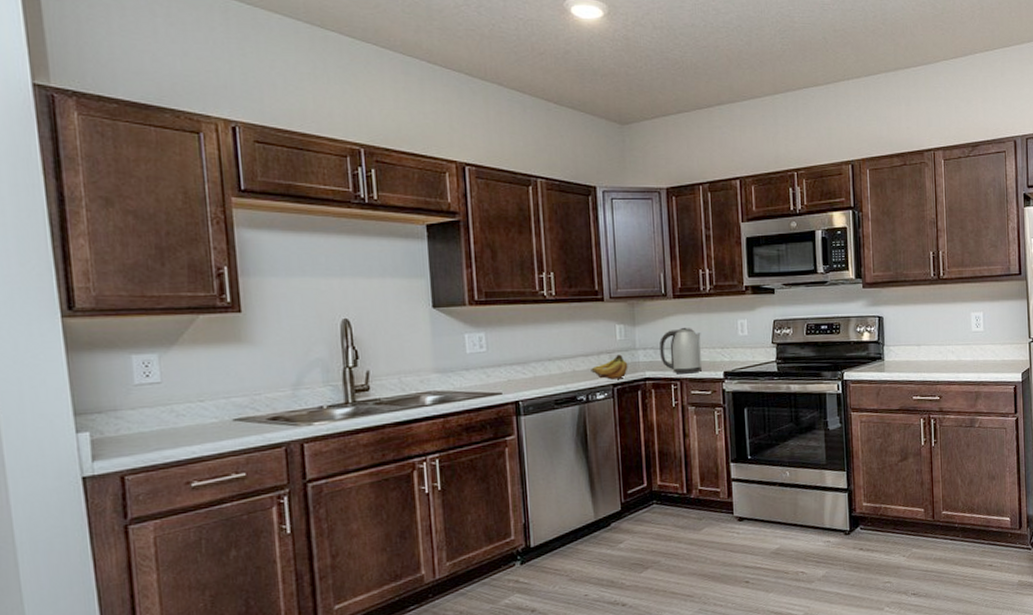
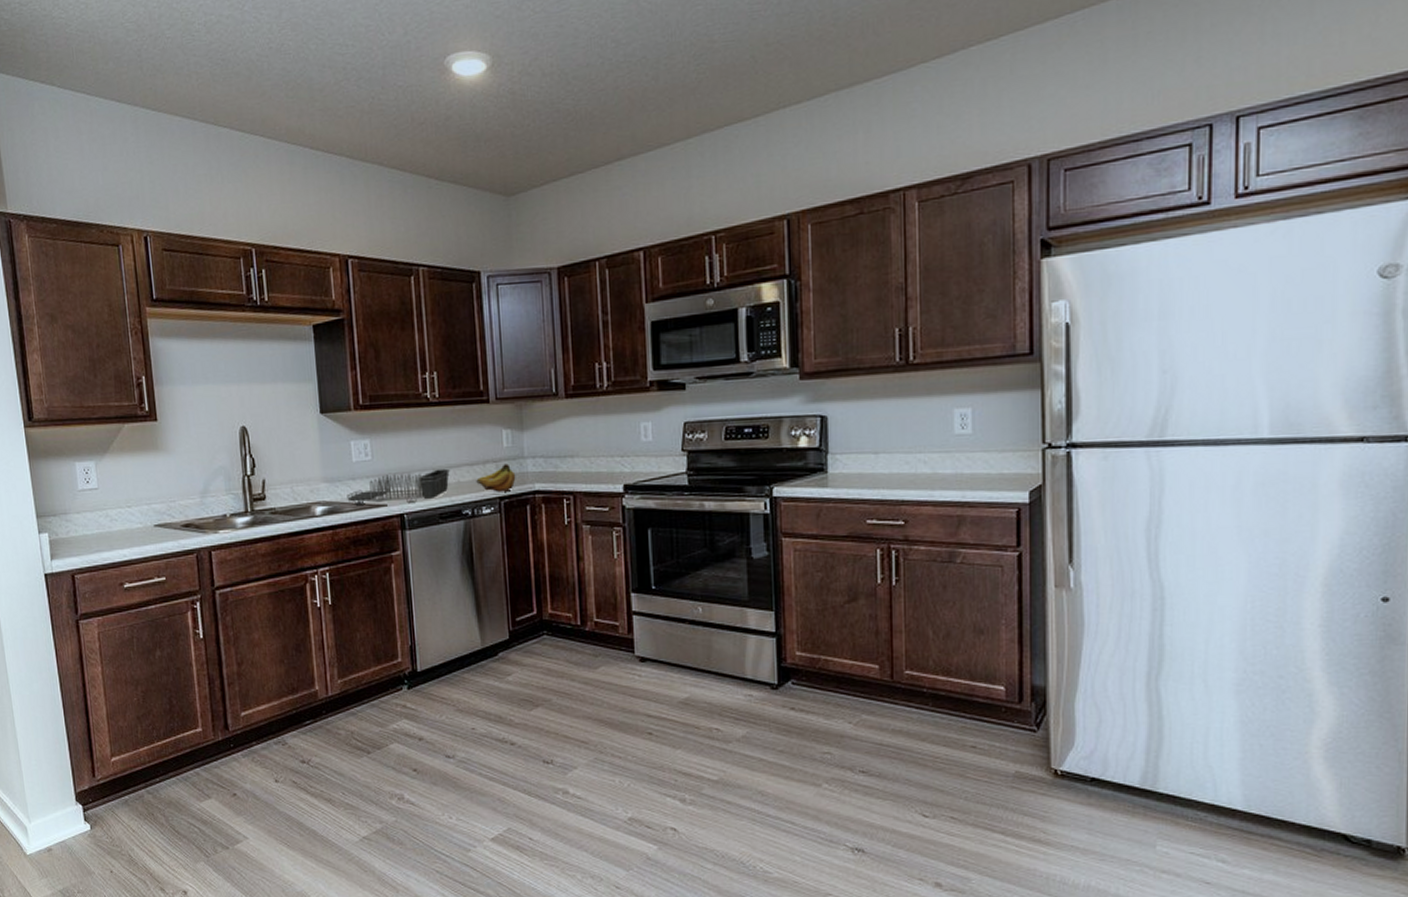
dish rack: none [460,359,565,395] -> present [347,468,450,506]
kettle: present [659,328,702,373] -> none [550,432,598,486]

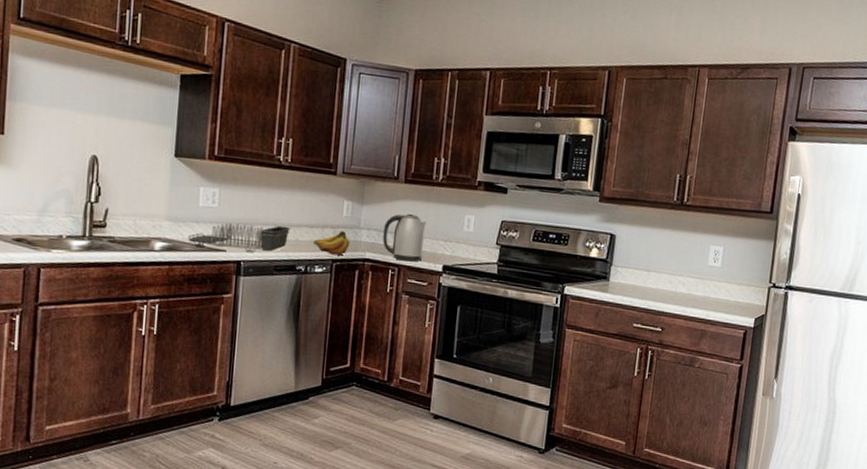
kettle: none [550,432,598,486] -> present [382,214,427,261]

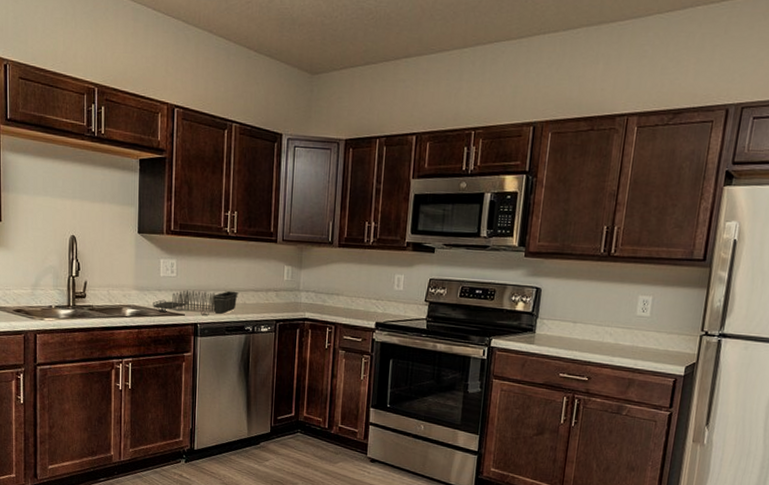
fruit: present [313,231,350,256] -> none [259,293,291,316]
kettle: present [382,214,427,261] -> none [320,276,360,319]

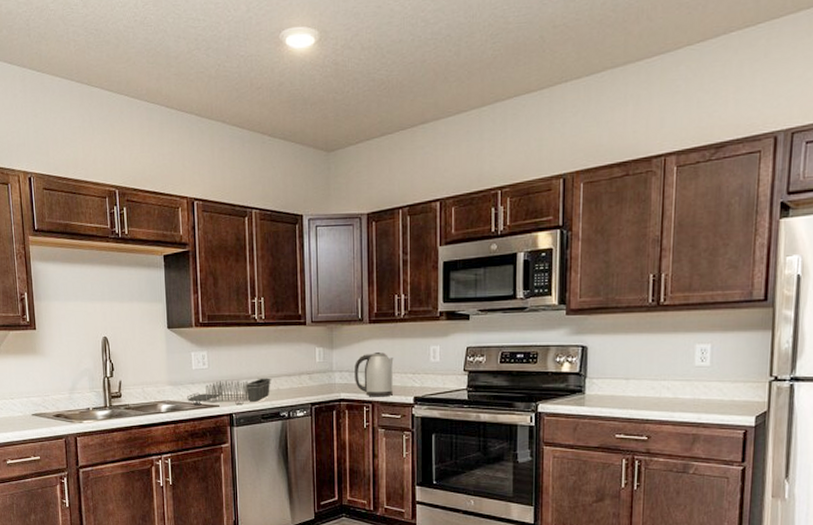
kettle: none [320,276,360,319] -> present [355,352,394,396]

